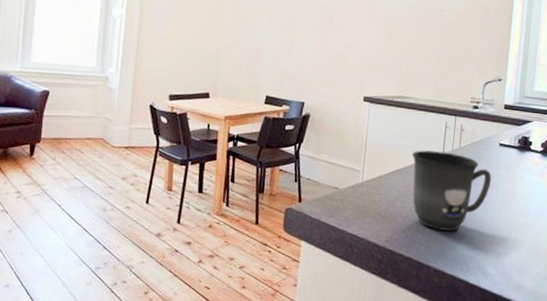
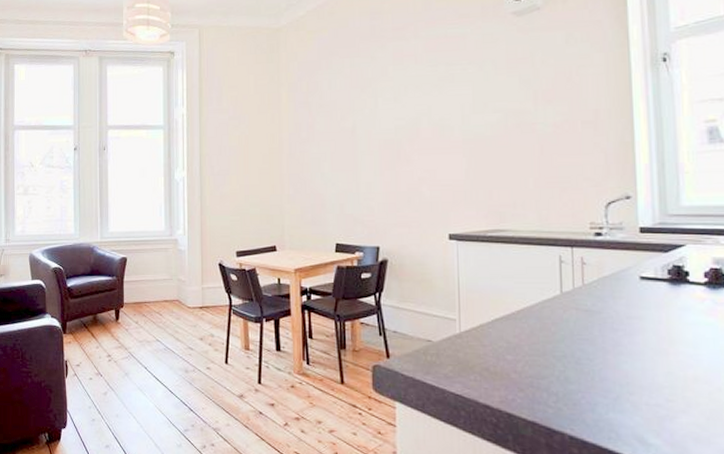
mug: present [412,150,492,231] -> none [520,291,636,389]

